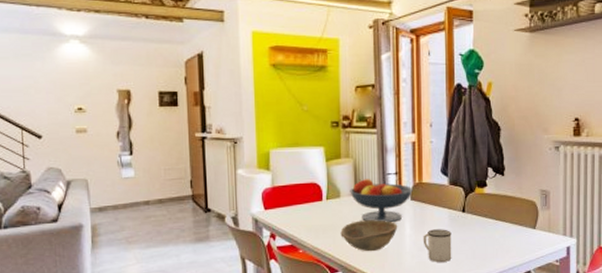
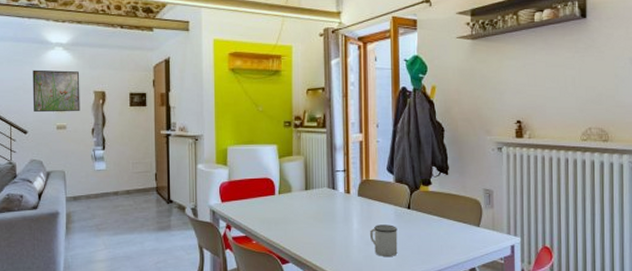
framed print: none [44,65,103,115] -> present [32,69,80,113]
bowl: present [340,220,398,252] -> none [291,214,346,245]
fruit bowl: present [350,179,413,222] -> none [300,175,360,217]

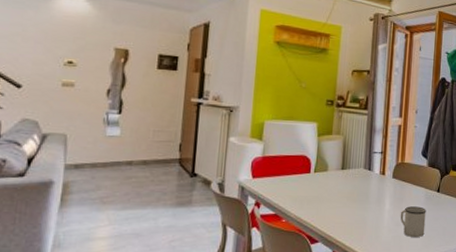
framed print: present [32,69,80,113] -> none [33,15,99,68]

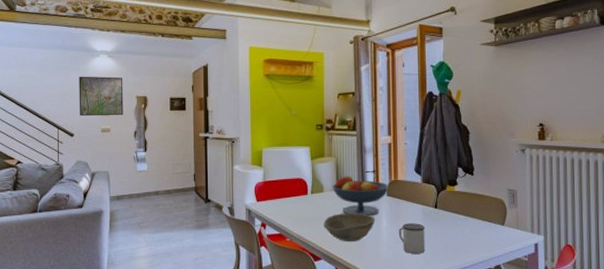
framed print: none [33,15,99,68] -> present [79,76,124,117]
bowl: none [324,194,379,225] -> present [323,213,376,242]
fruit bowl: none [337,155,395,197] -> present [332,176,389,215]

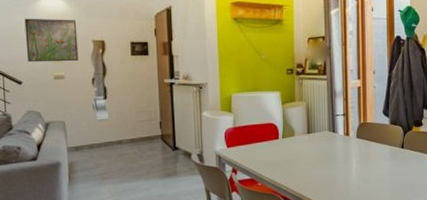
bowl: present [323,213,376,242] -> none [295,155,346,184]
fruit bowl: present [332,176,389,215] -> none [303,120,358,158]
mug: present [398,223,425,254] -> none [367,163,393,192]

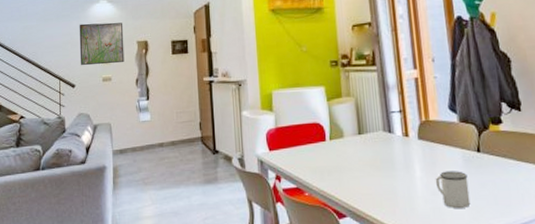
mug: none [367,163,393,192] -> present [435,171,471,208]

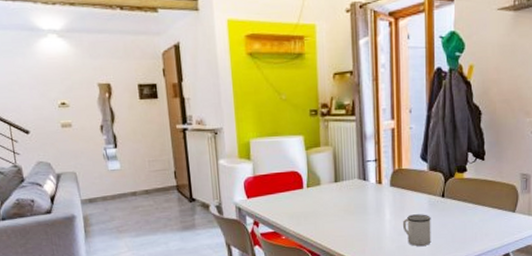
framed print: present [79,22,124,66] -> none [25,61,85,110]

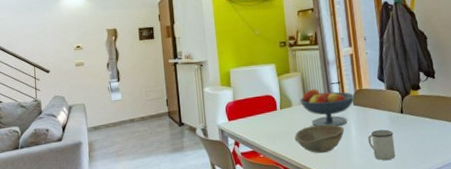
bowl: none [321,206,378,237] -> present [294,124,345,154]
fruit bowl: none [330,166,392,209] -> present [299,89,355,127]

